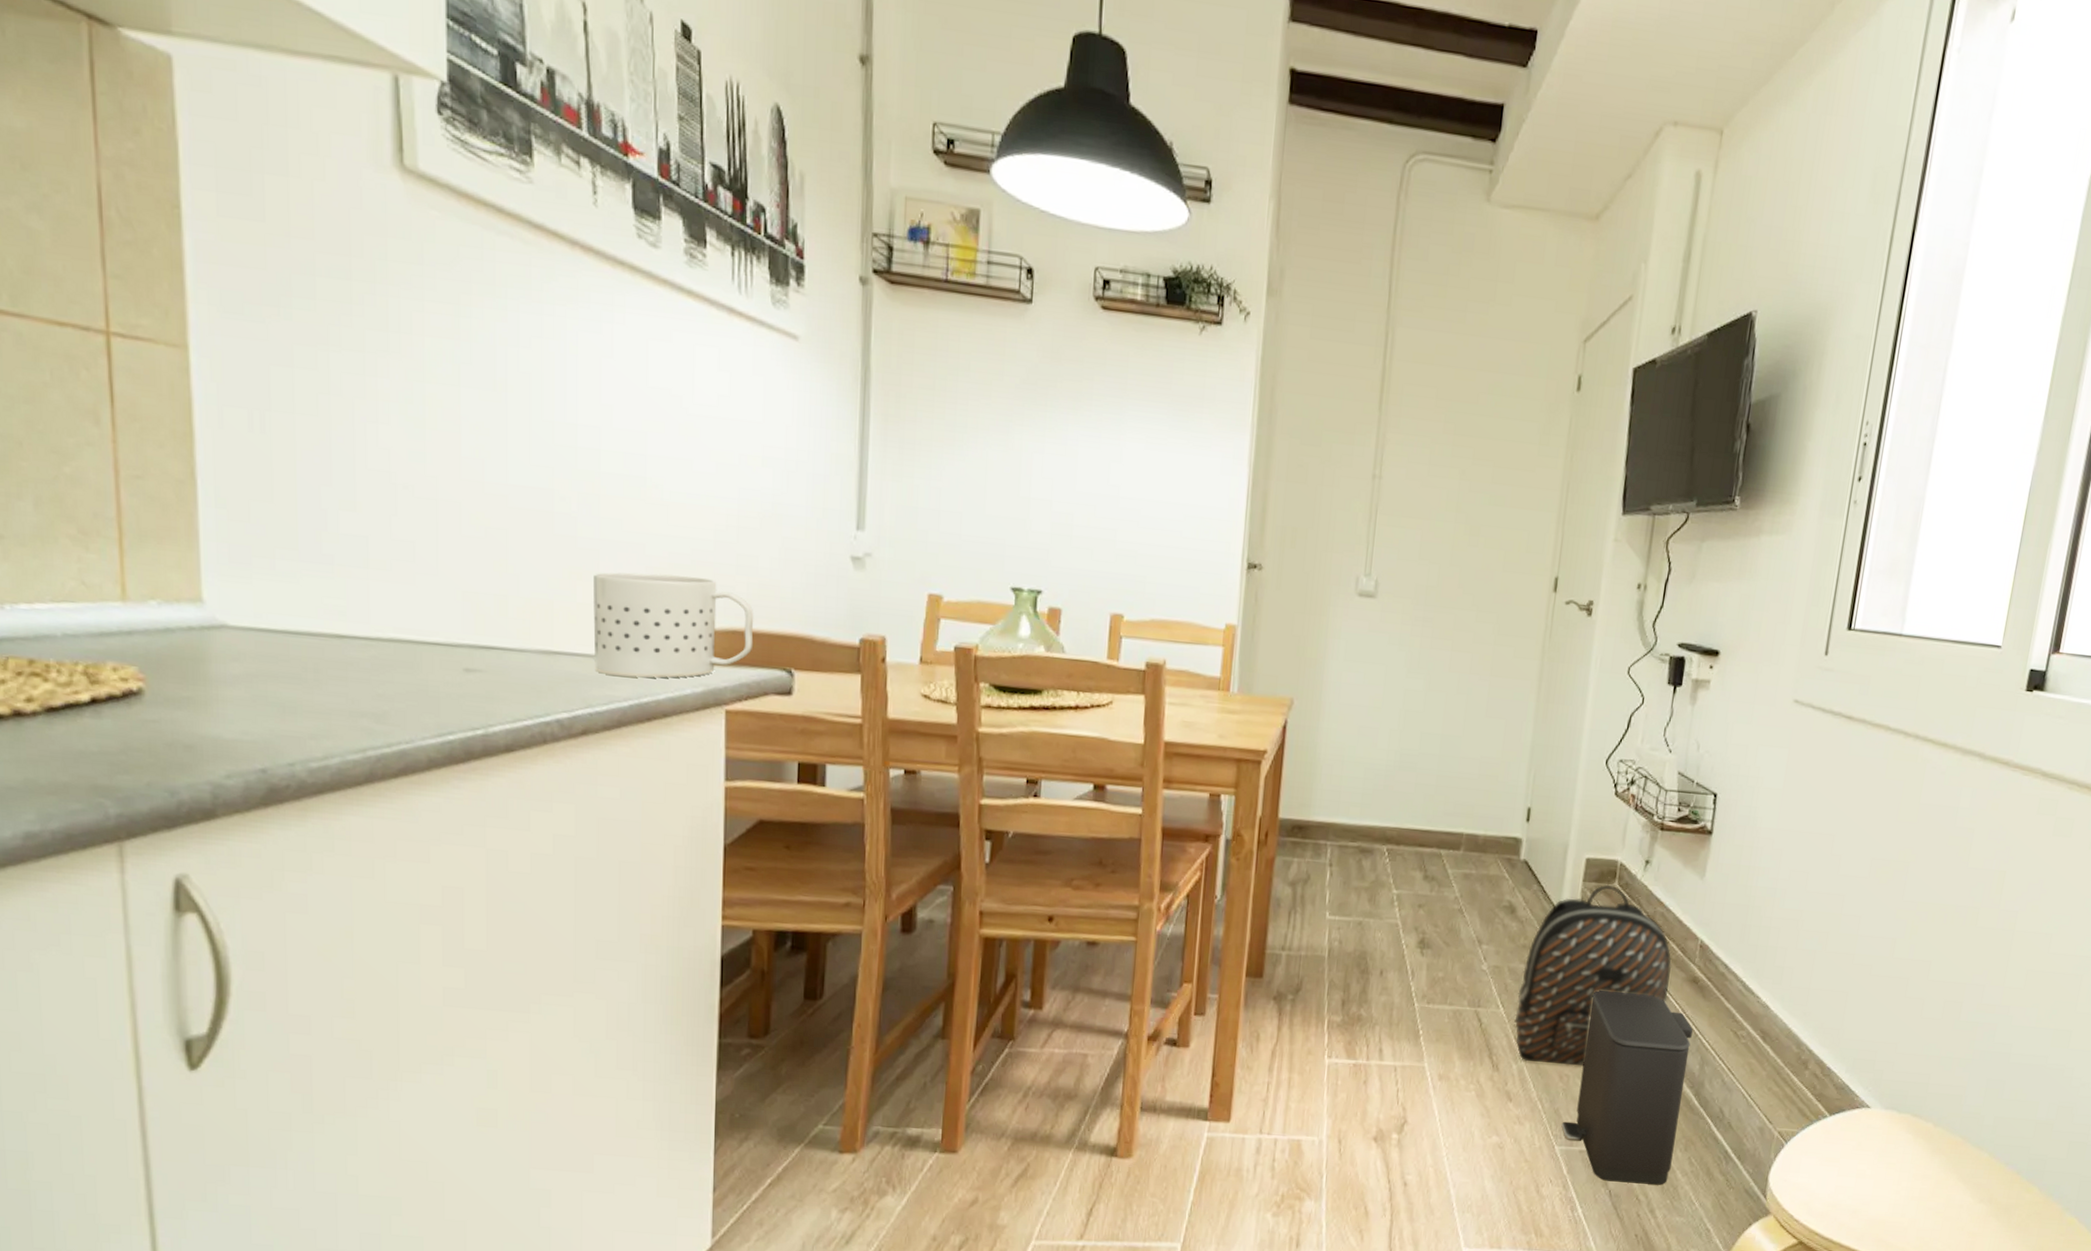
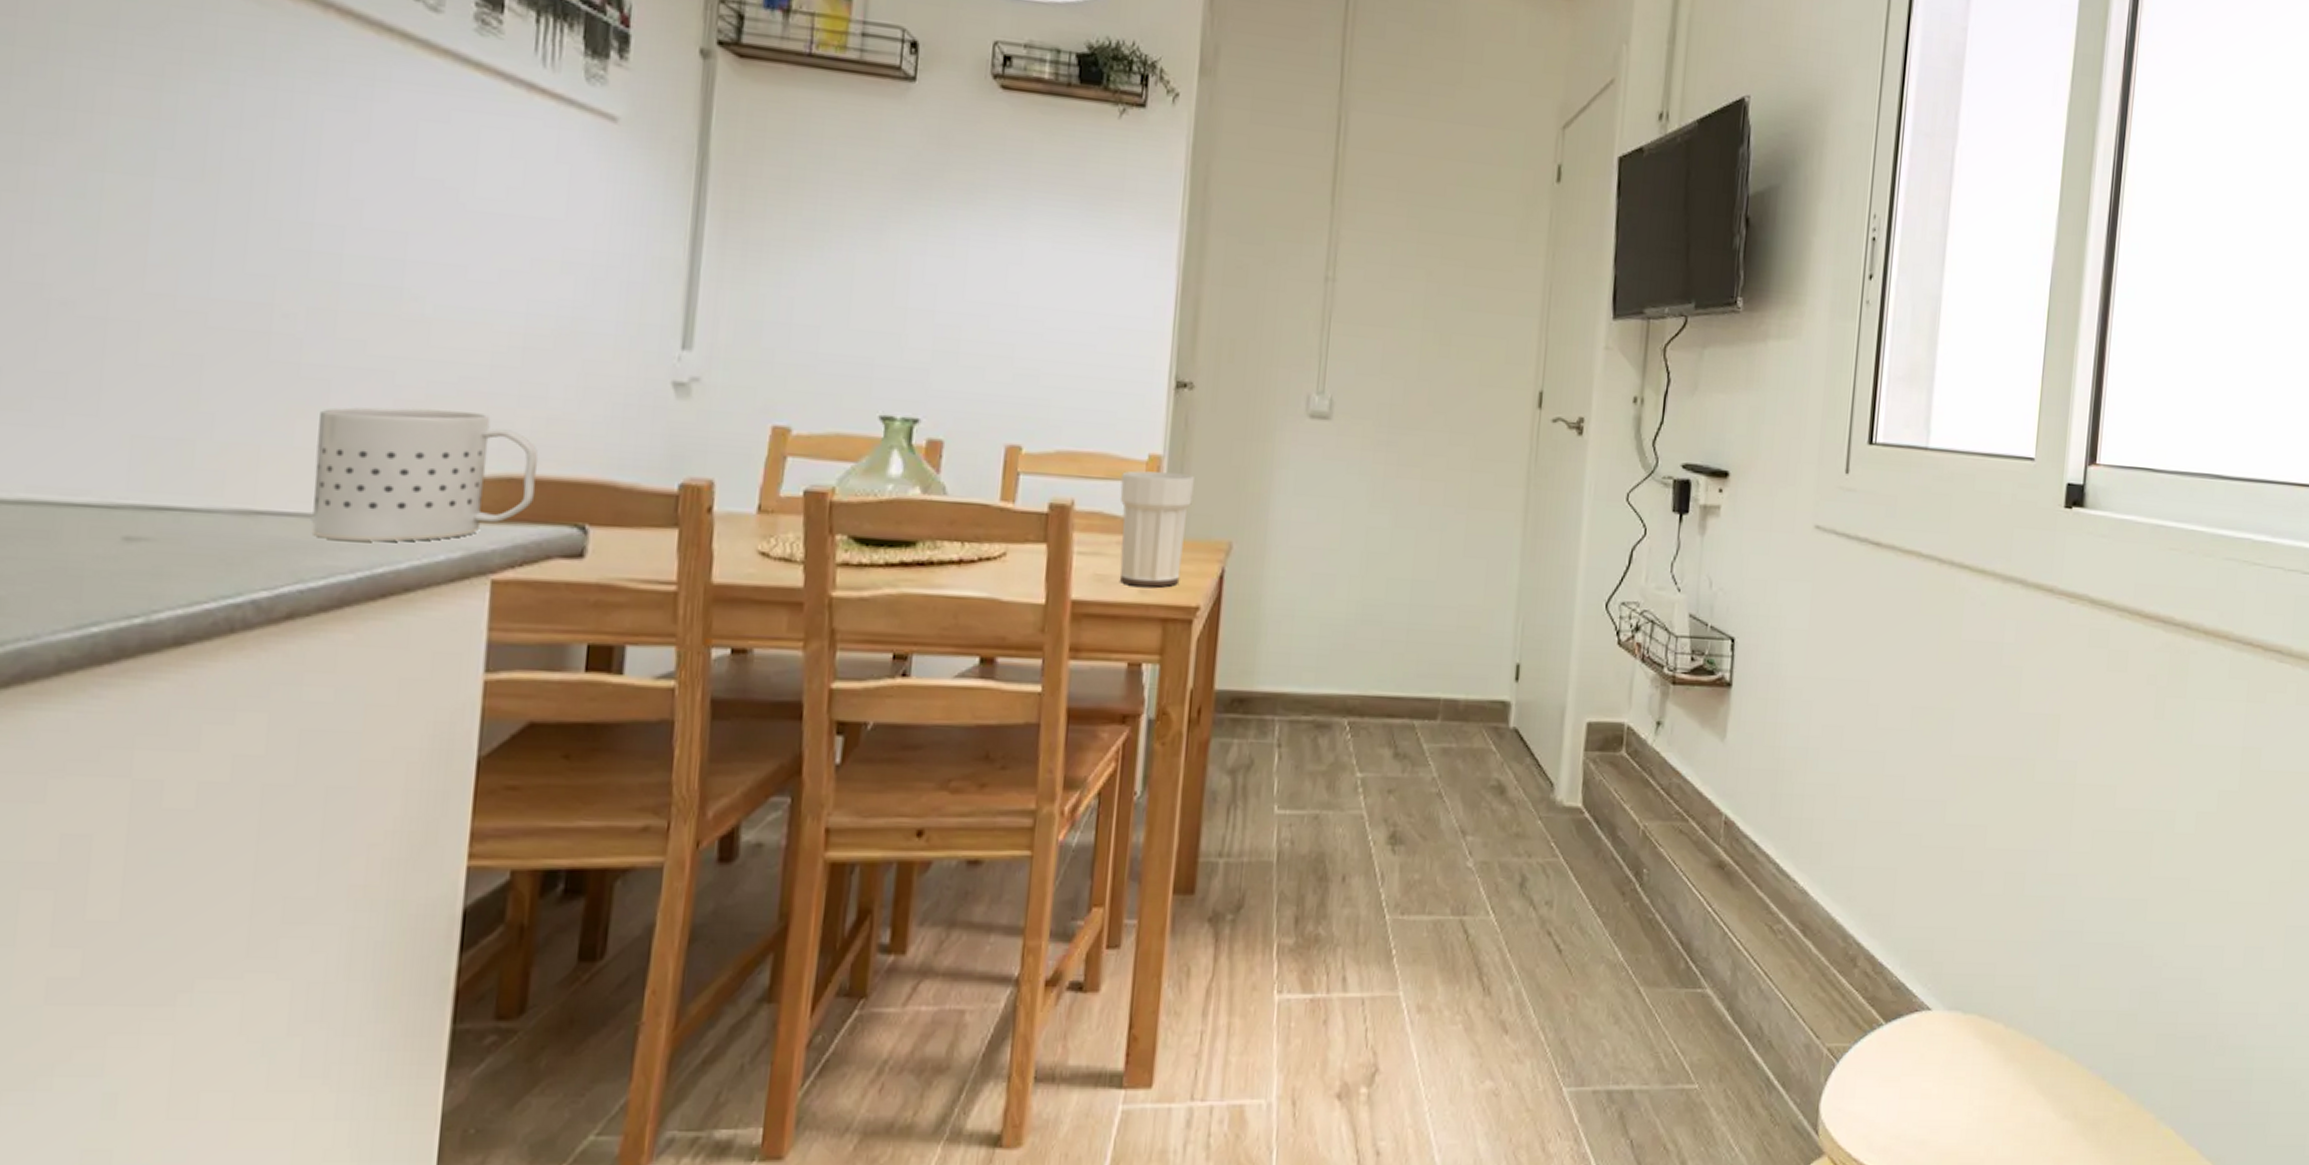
cup: none [1202,637,1263,734] -> present [1119,470,1194,587]
backpack: present [1513,884,1672,1067] -> none [1506,752,1693,982]
pedal bin: present [1561,990,1693,1185] -> none [1569,884,1721,1128]

